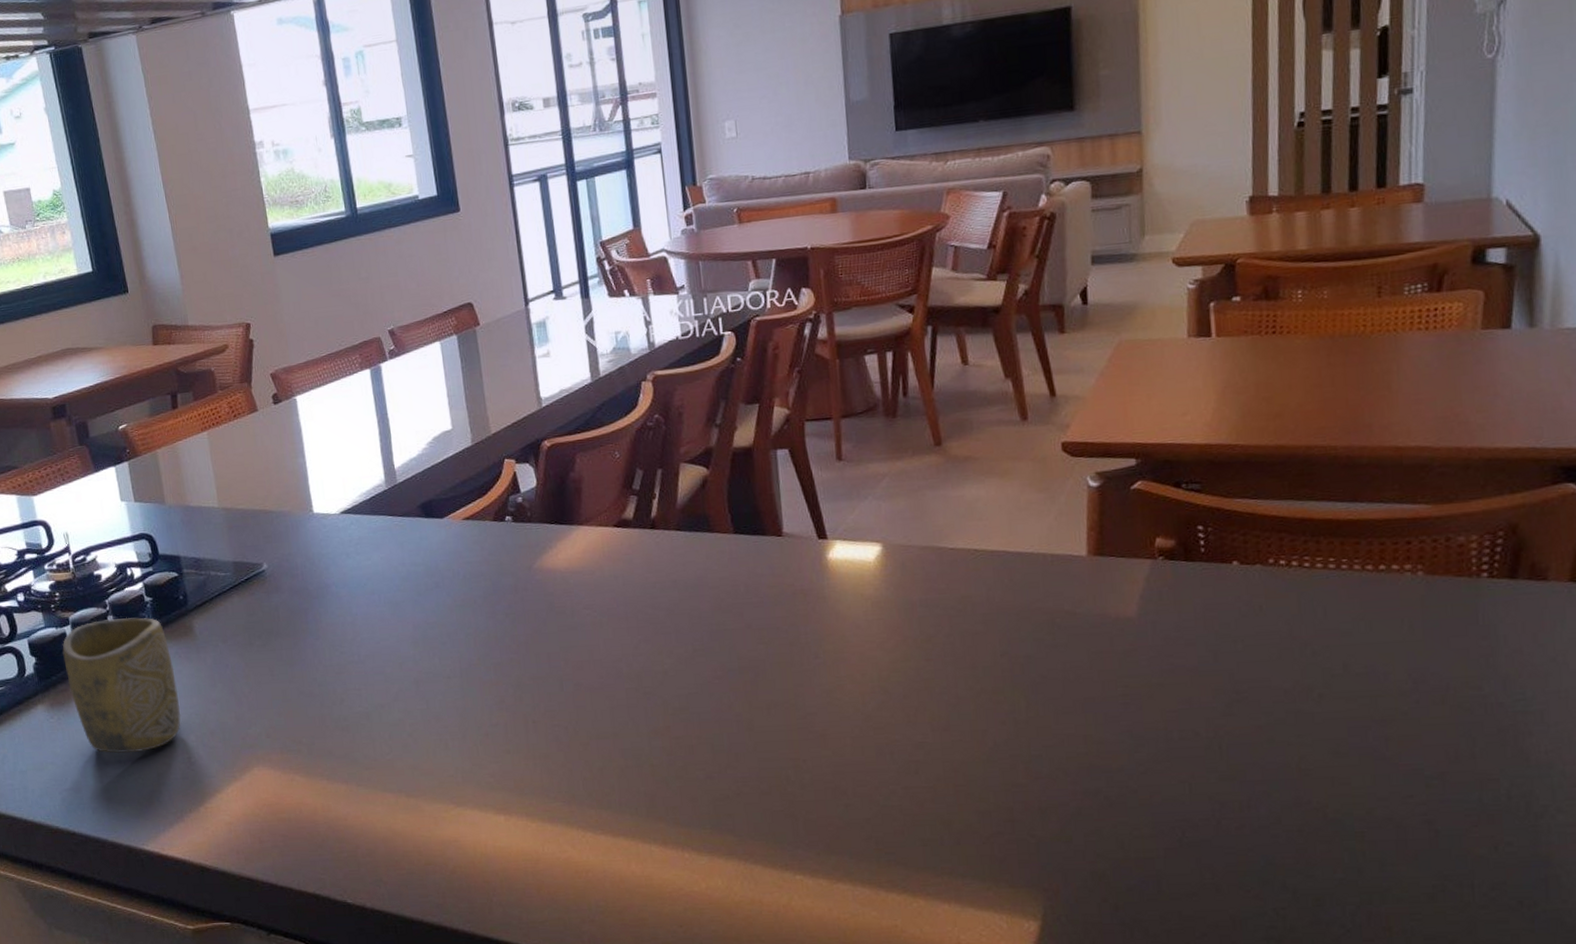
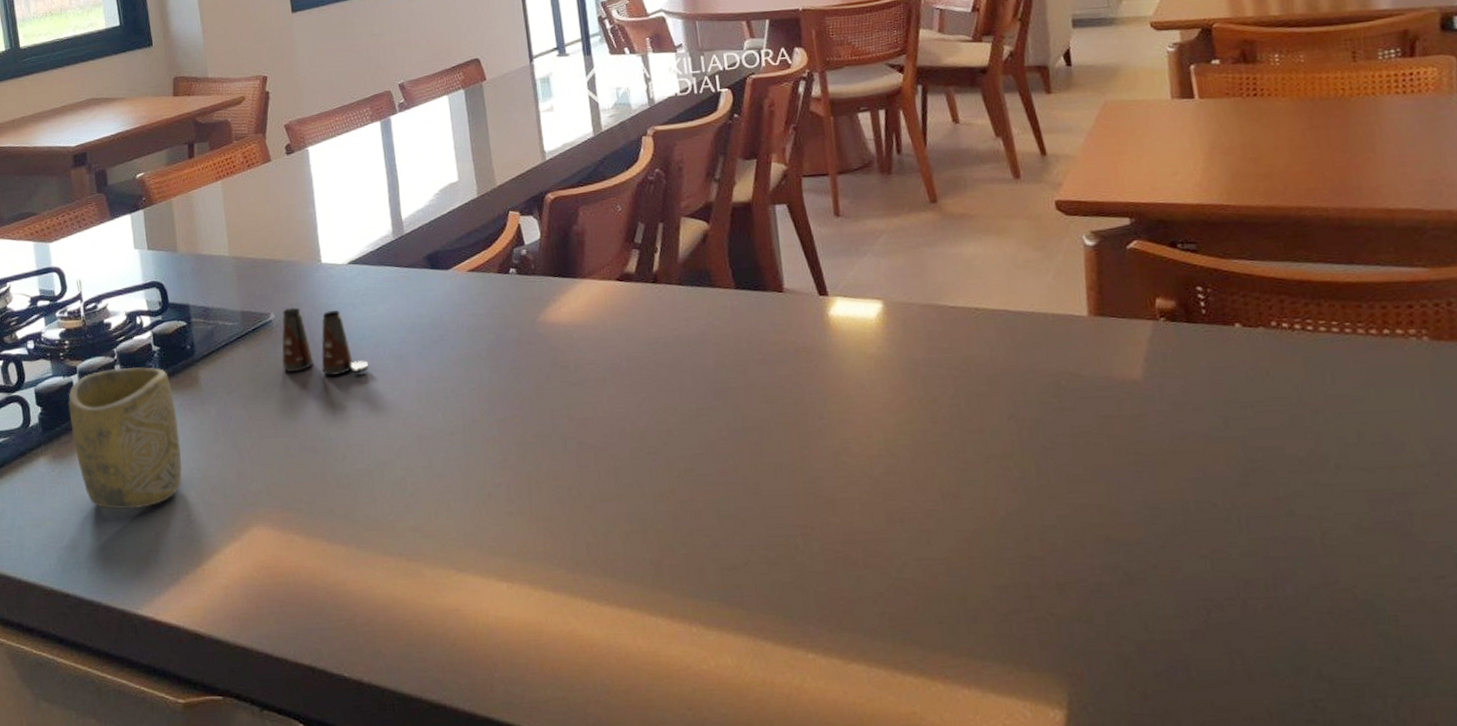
salt shaker: none [274,557,364,624] -> present [281,307,368,377]

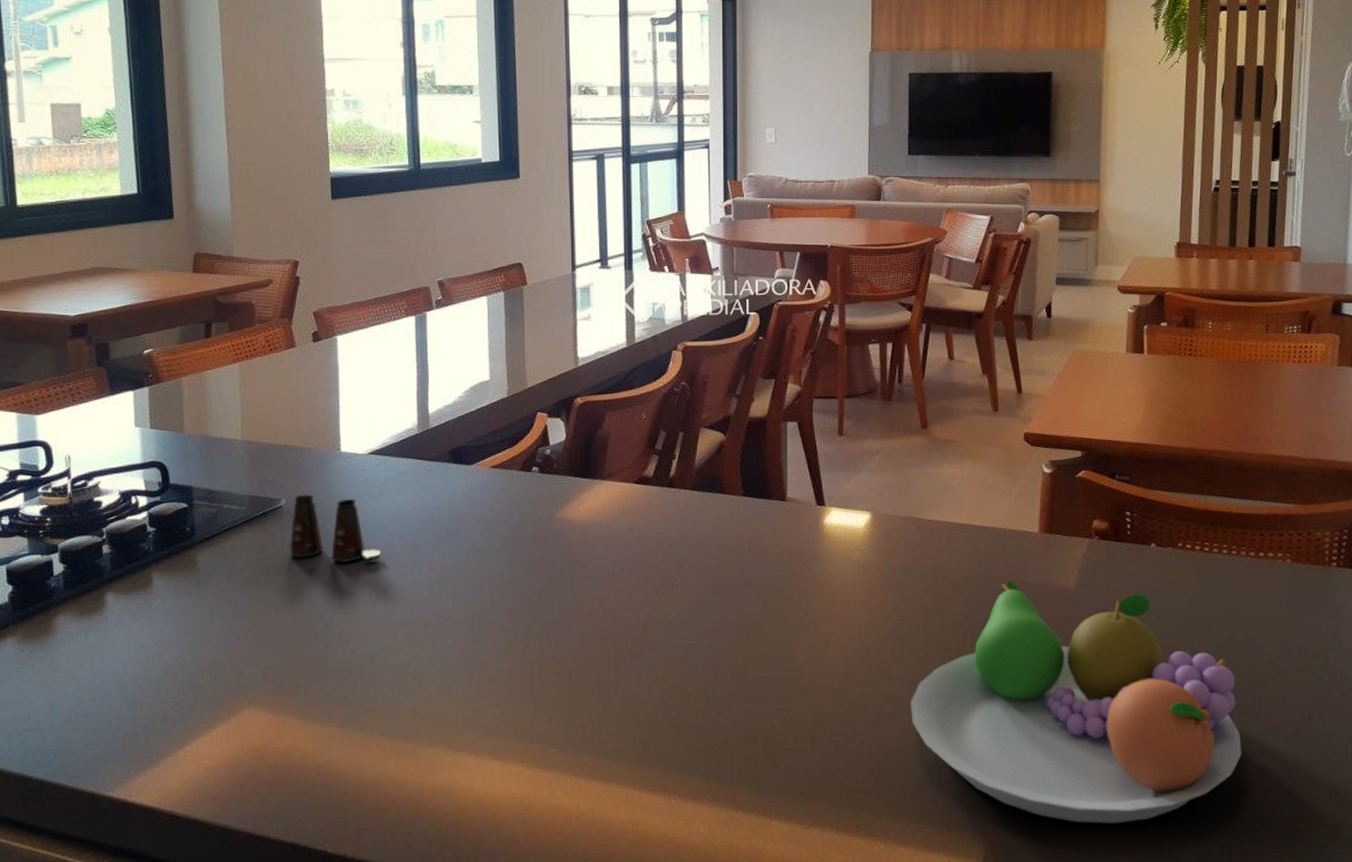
cup: present [68,366,183,510] -> none [45,547,171,692]
fruit bowl: none [955,372,1395,667] -> present [911,580,1242,824]

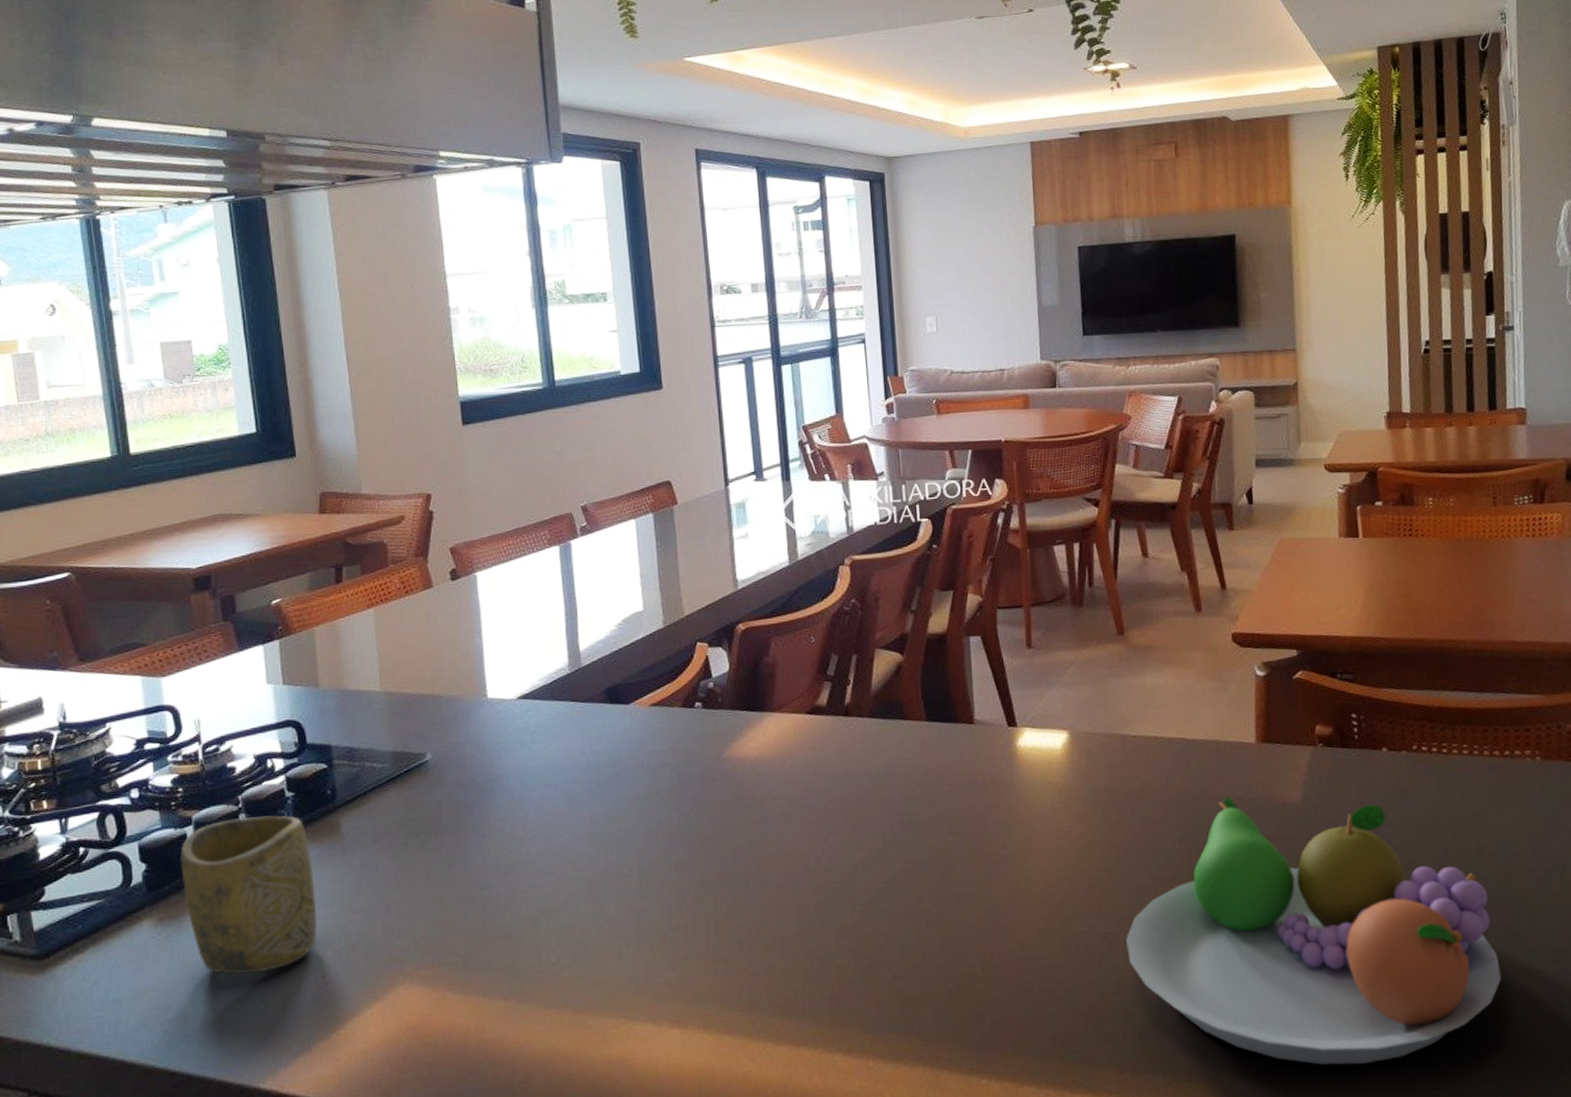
cup: none [45,547,171,692] -> present [180,815,318,975]
salt shaker: present [290,494,380,564] -> none [438,746,537,820]

